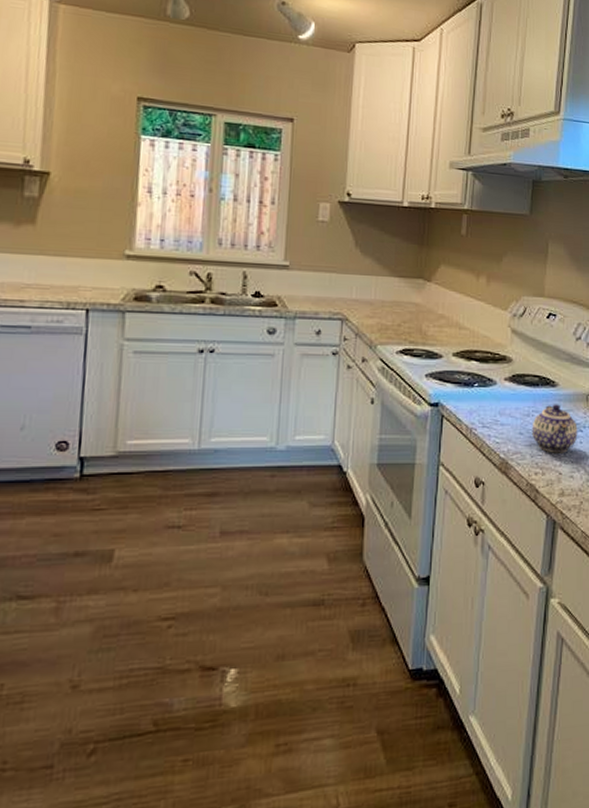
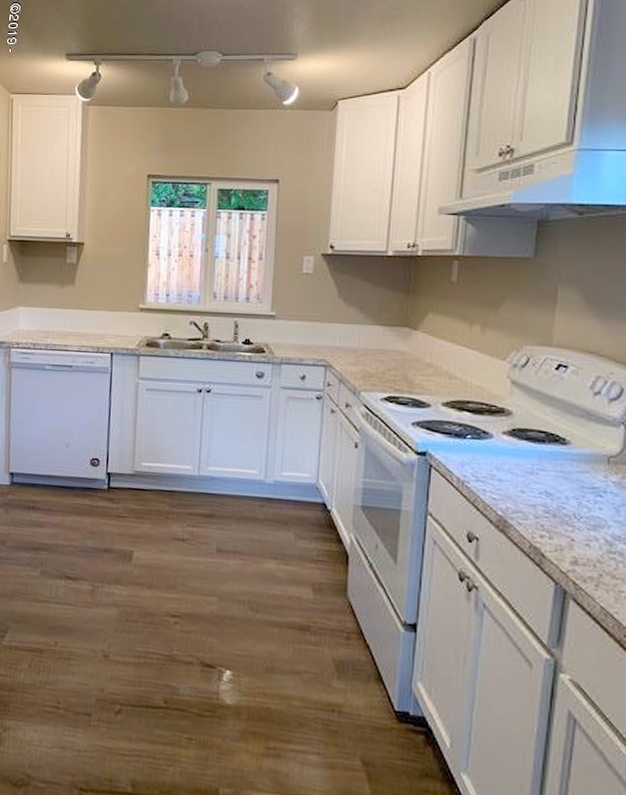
teapot: present [532,404,578,453] -> none [536,463,596,518]

